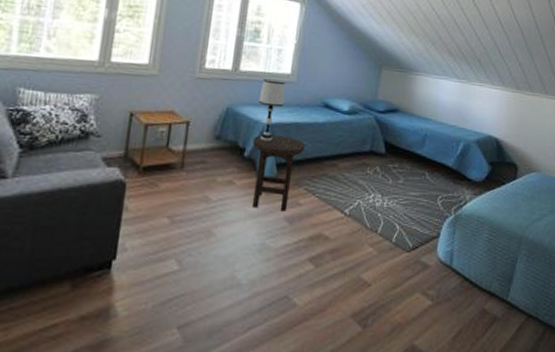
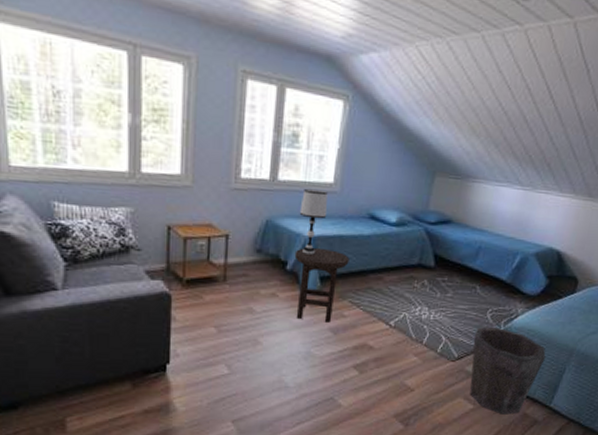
waste bin: none [426,215,497,311] -> present [470,327,546,415]

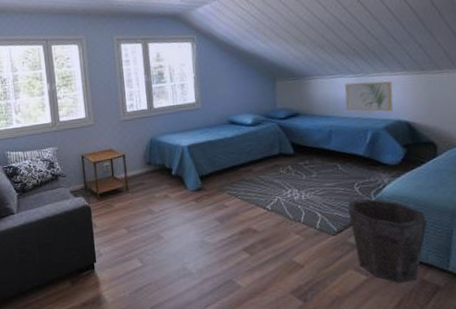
stool: present [294,248,350,323] -> none [176,153,221,214]
table lamp: present [299,188,328,255] -> none [173,109,195,160]
wall art: none [502,195,557,237] -> present [345,81,393,112]

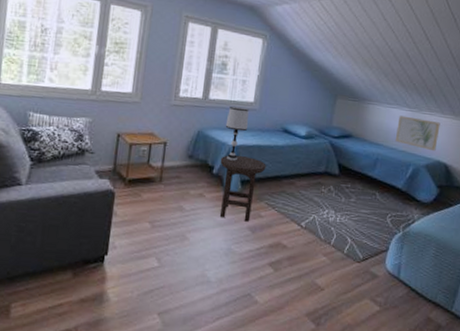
table lamp: none [173,109,195,160] -> present [225,106,249,161]
stool: none [176,153,221,214] -> present [219,156,266,222]
waste bin: present [348,199,427,283] -> none [375,231,443,318]

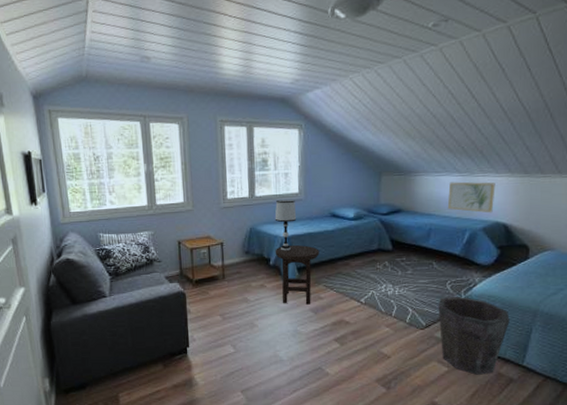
waste bin: none [375,231,443,318] -> present [438,297,510,375]

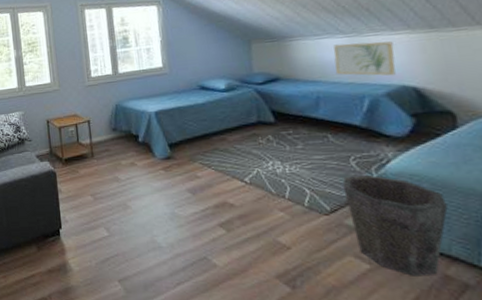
table lamp: present [274,199,296,251] -> none [139,73,162,127]
stool: present [275,245,320,305] -> none [143,120,192,184]

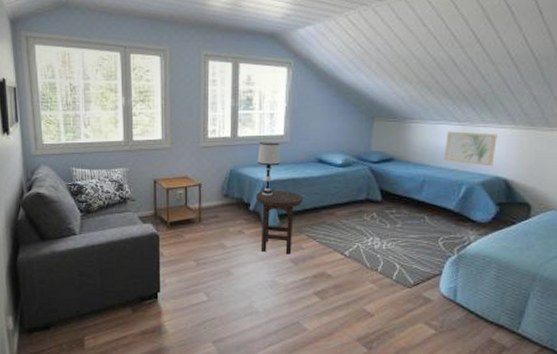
table lamp: none [139,73,162,127] -> present [257,141,280,196]
stool: none [143,120,192,184] -> present [255,191,303,254]
waste bin: present [342,175,448,276] -> none [428,255,506,340]

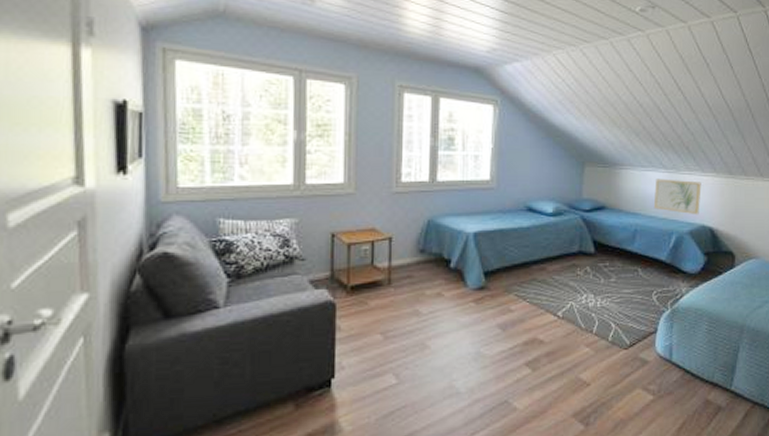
stool: present [255,191,303,254] -> none [457,244,512,319]
table lamp: present [257,141,280,196] -> none [459,186,485,251]

